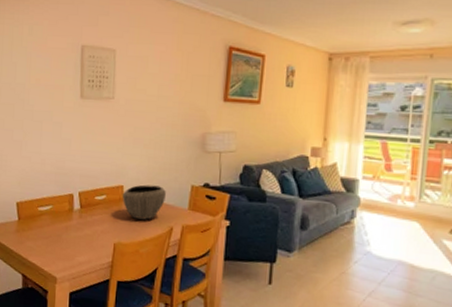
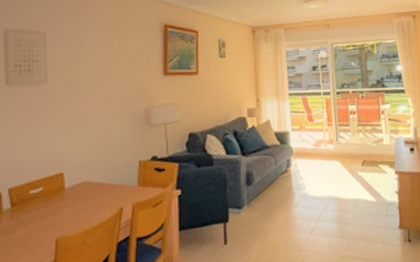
bowl: present [122,184,166,220] -> none [62,166,112,207]

